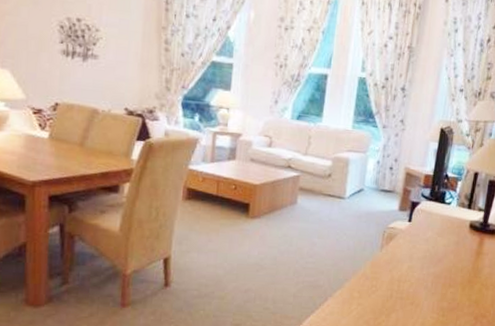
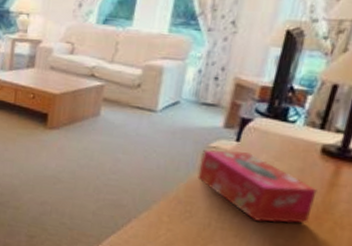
tissue box: none [380,230,469,289] -> present [197,149,317,224]

